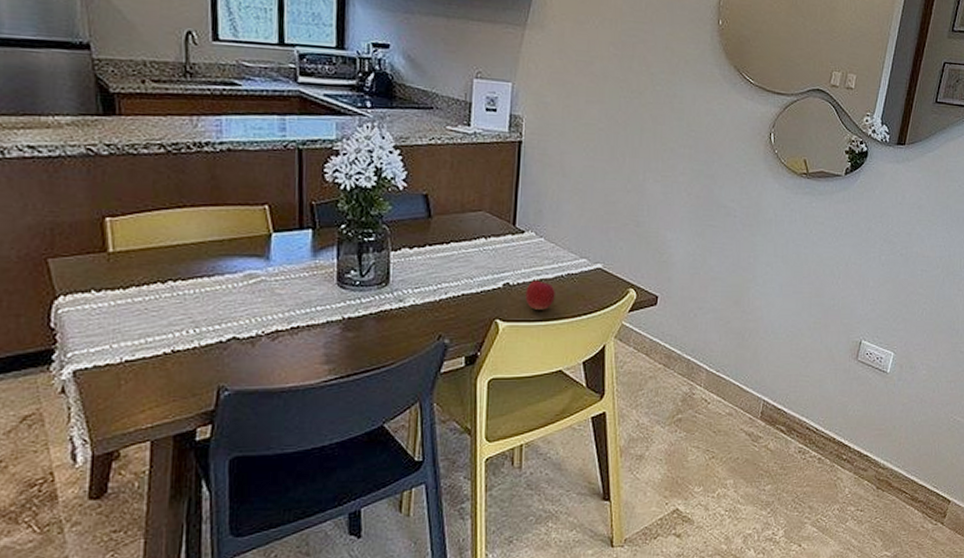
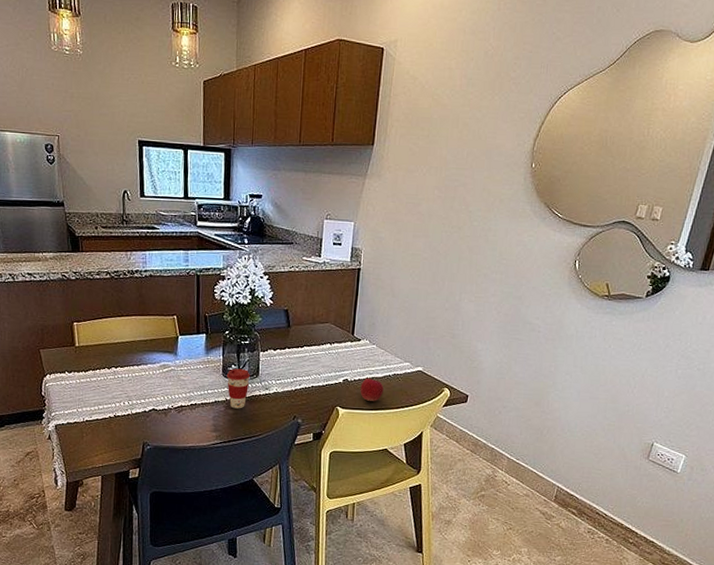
coffee cup: none [342,275,377,330] -> present [226,369,250,409]

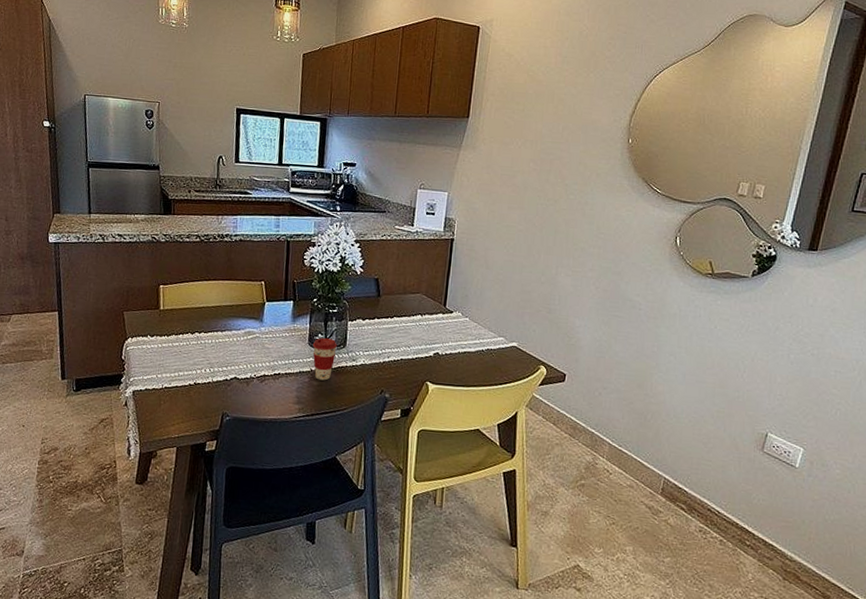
apple: present [360,378,384,401] -> none [451,352,476,377]

